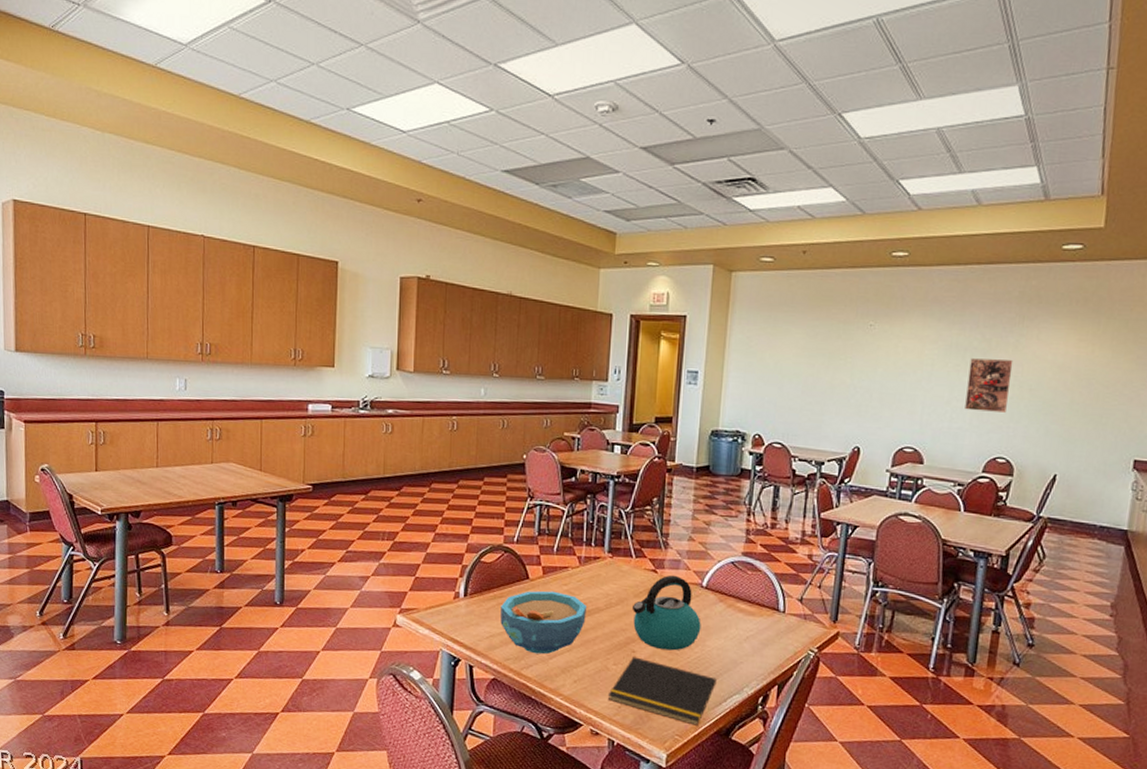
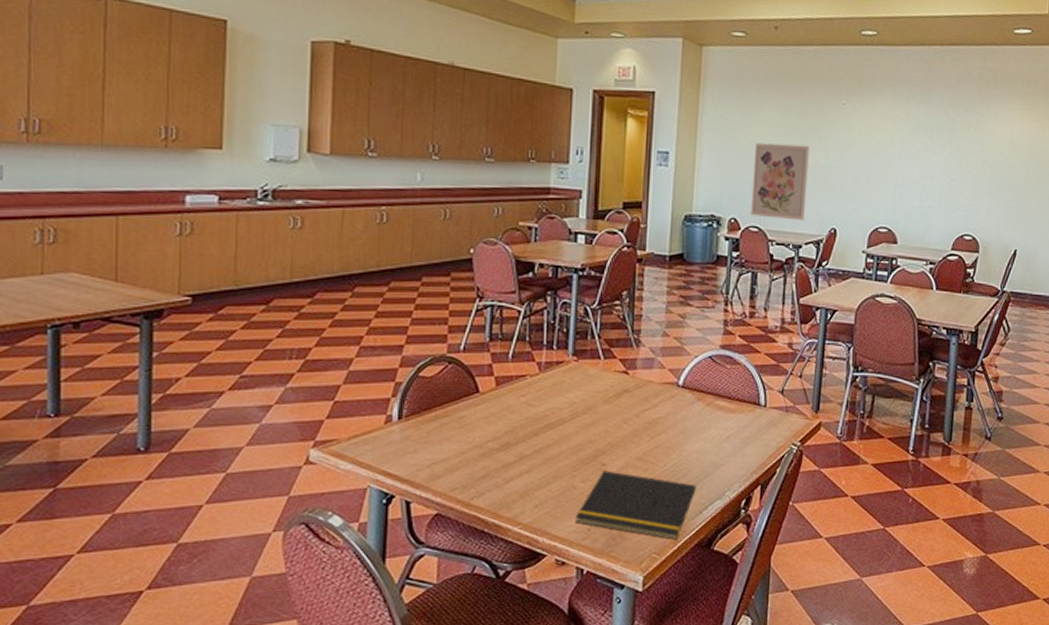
bowl: present [500,590,586,655] -> none [444,404,548,479]
kettle: present [633,575,701,651] -> none [602,375,678,460]
wall art: none [774,363,835,438] -> present [750,143,809,221]
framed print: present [965,358,1014,412] -> none [933,137,976,190]

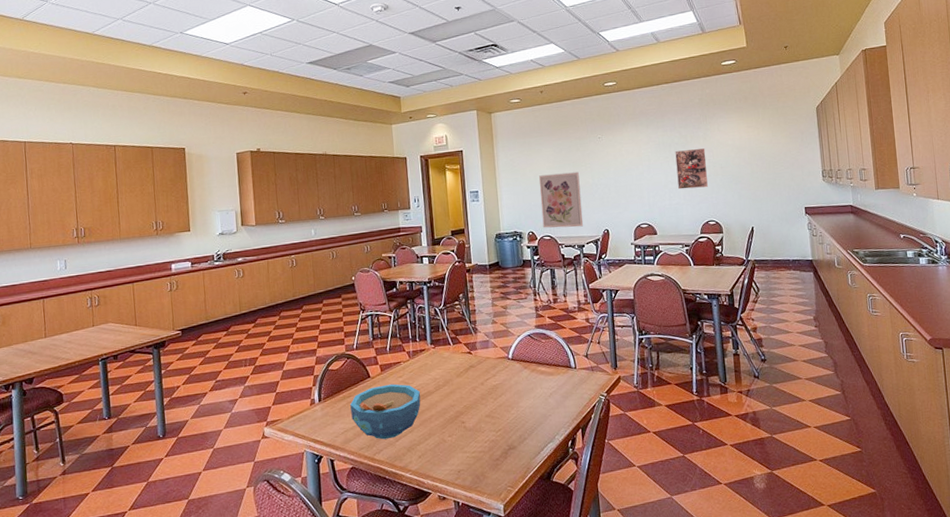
bowl: none [444,404,548,479] -> present [350,384,421,440]
notepad: present [575,471,696,540] -> none [448,426,533,476]
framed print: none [933,137,976,190] -> present [675,148,708,190]

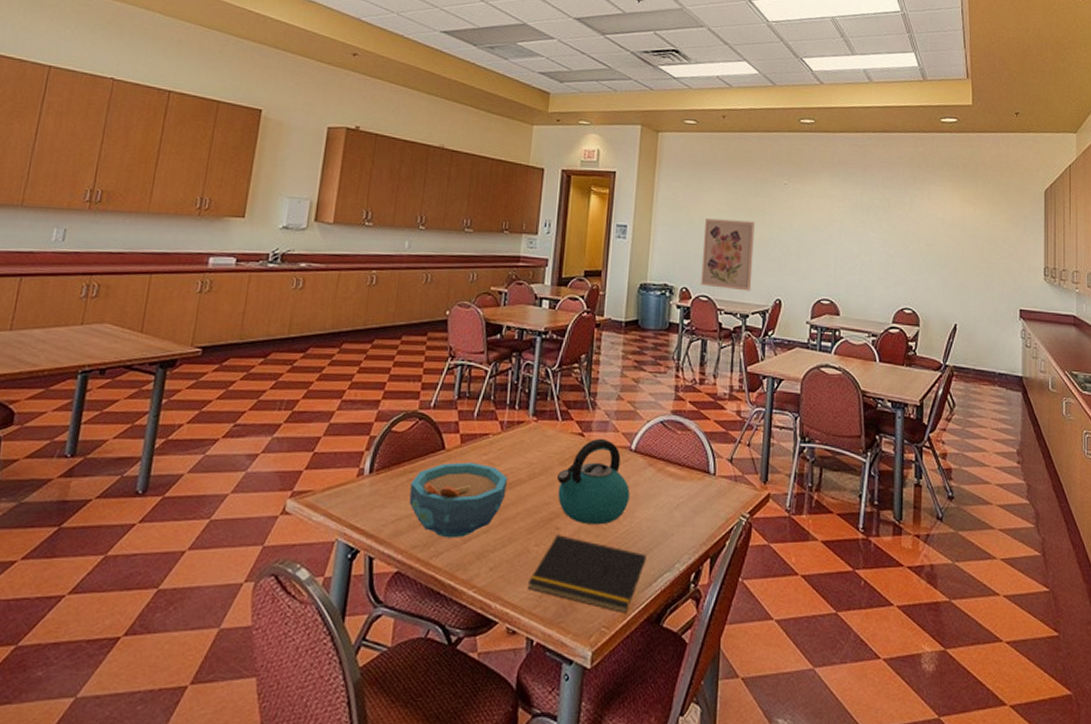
notepad: none [448,426,533,476] -> present [527,535,647,613]
kettle: none [457,353,514,417] -> present [557,438,630,525]
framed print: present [675,148,708,190] -> none [872,216,910,266]

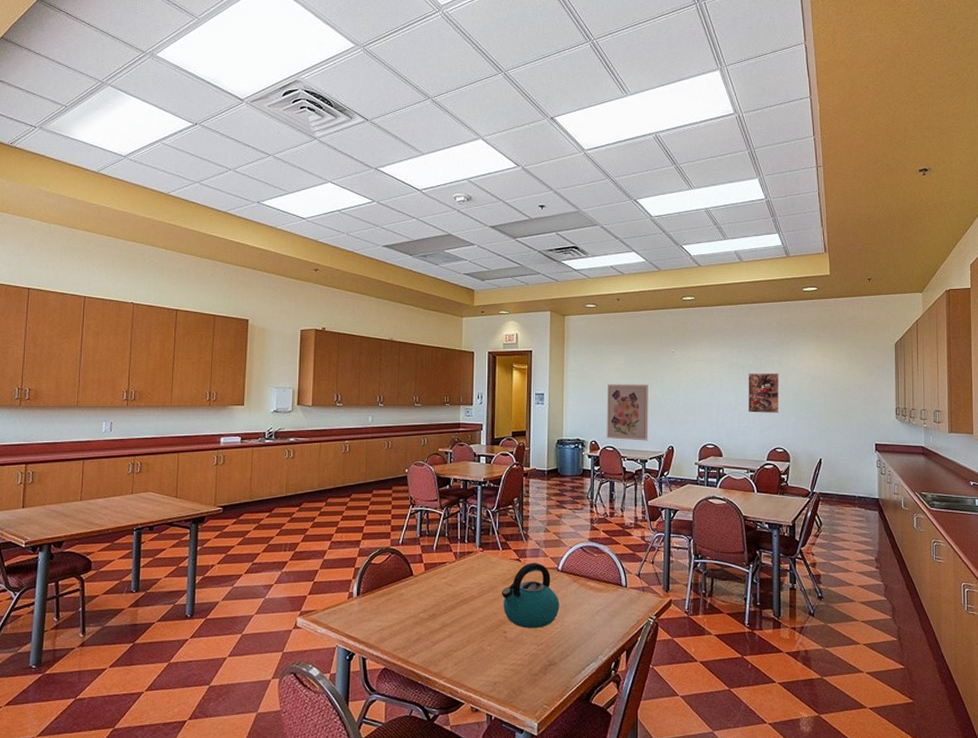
bowl: present [409,462,507,538] -> none [389,584,463,642]
notepad: present [527,535,647,613] -> none [484,637,576,694]
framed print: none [872,216,910,266] -> present [748,373,780,413]

